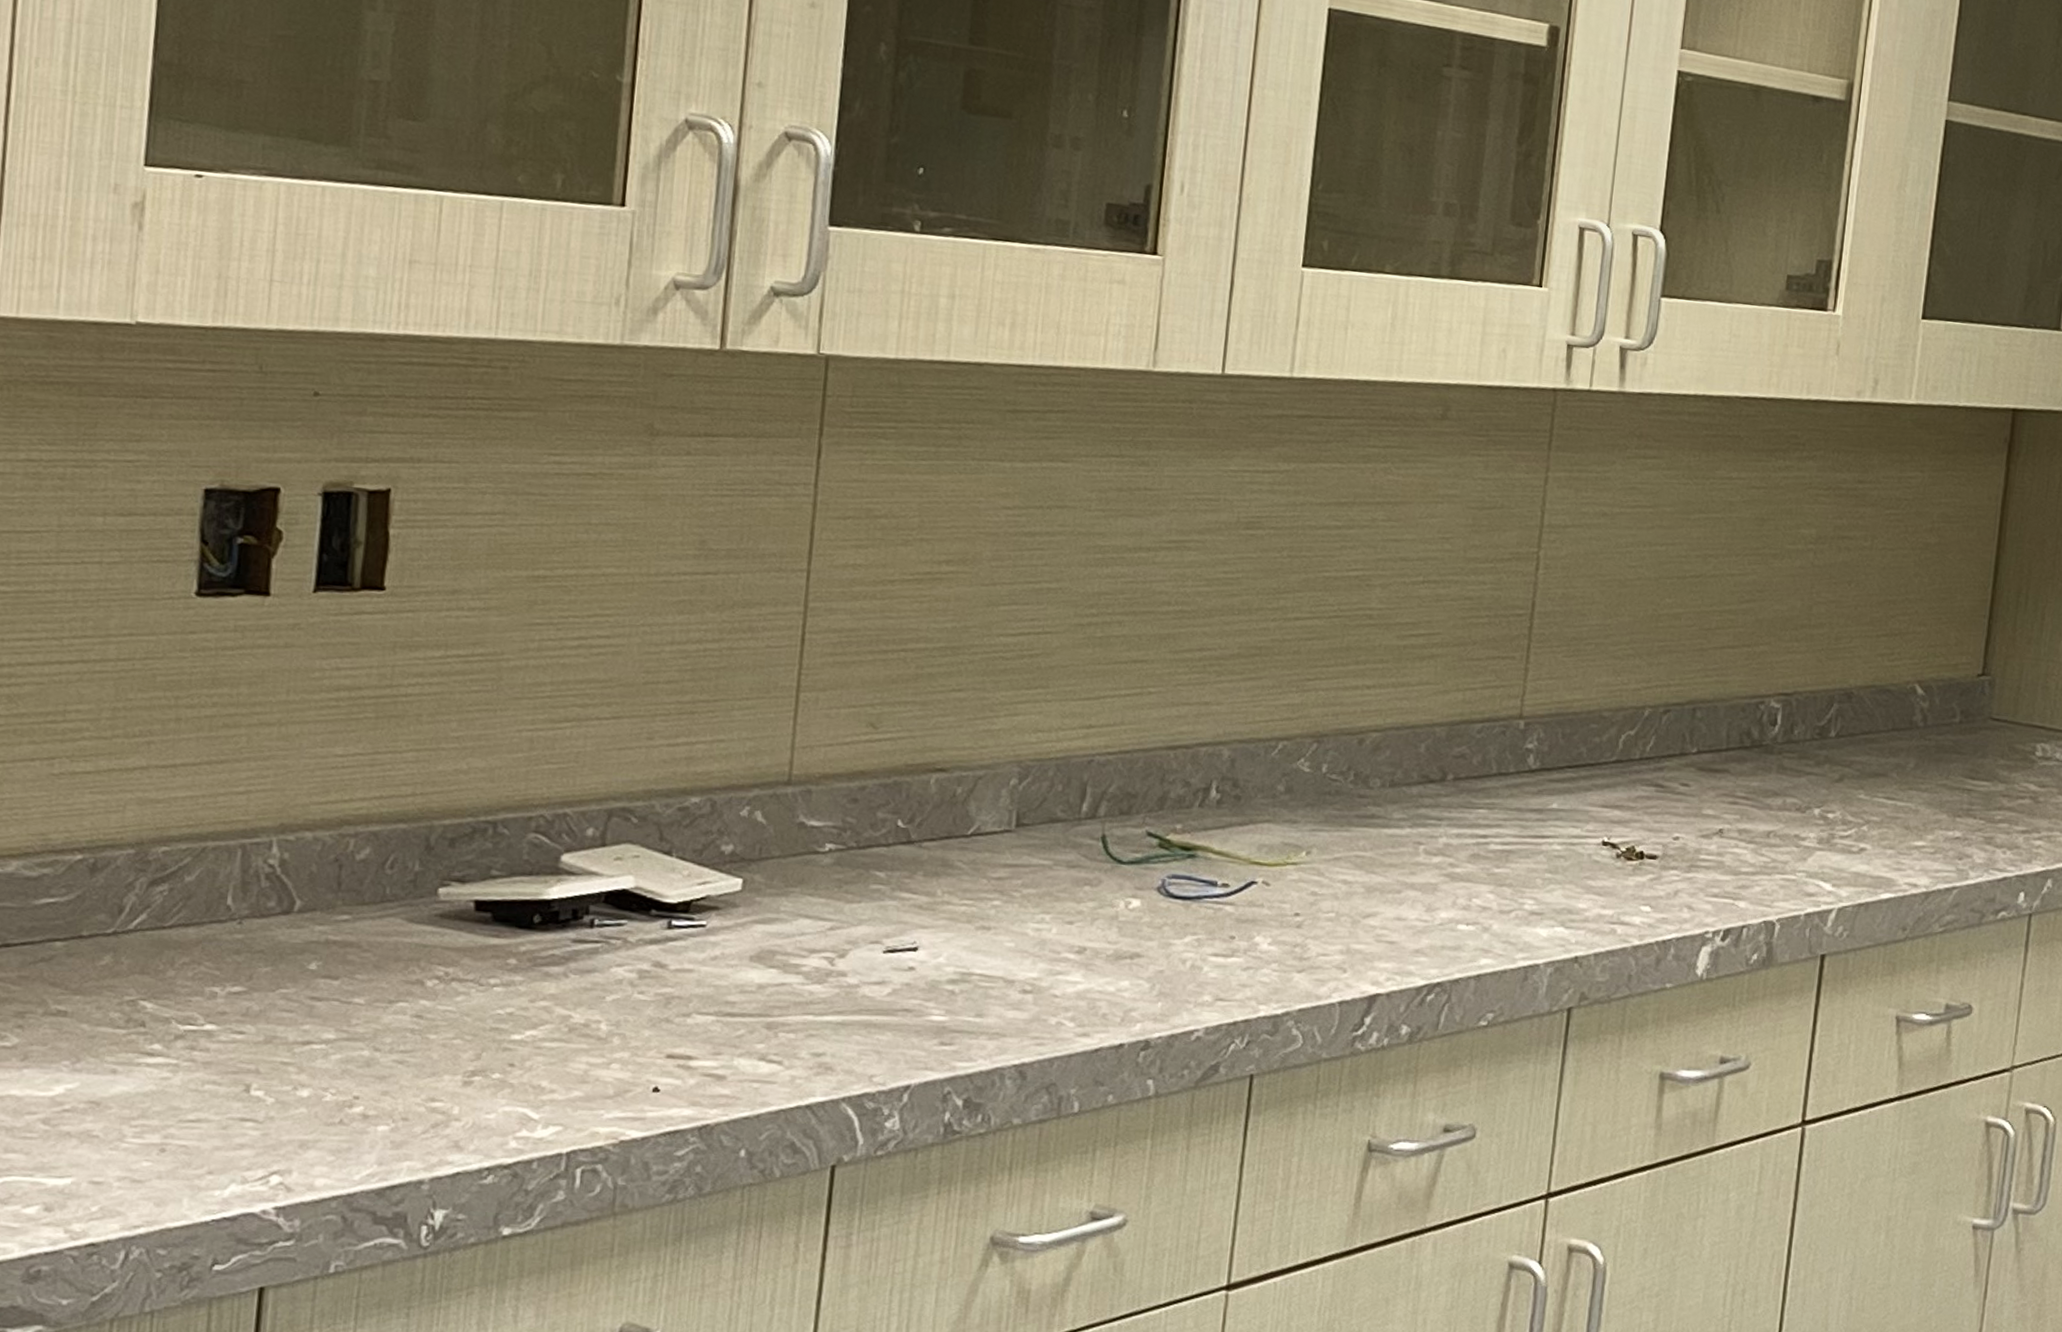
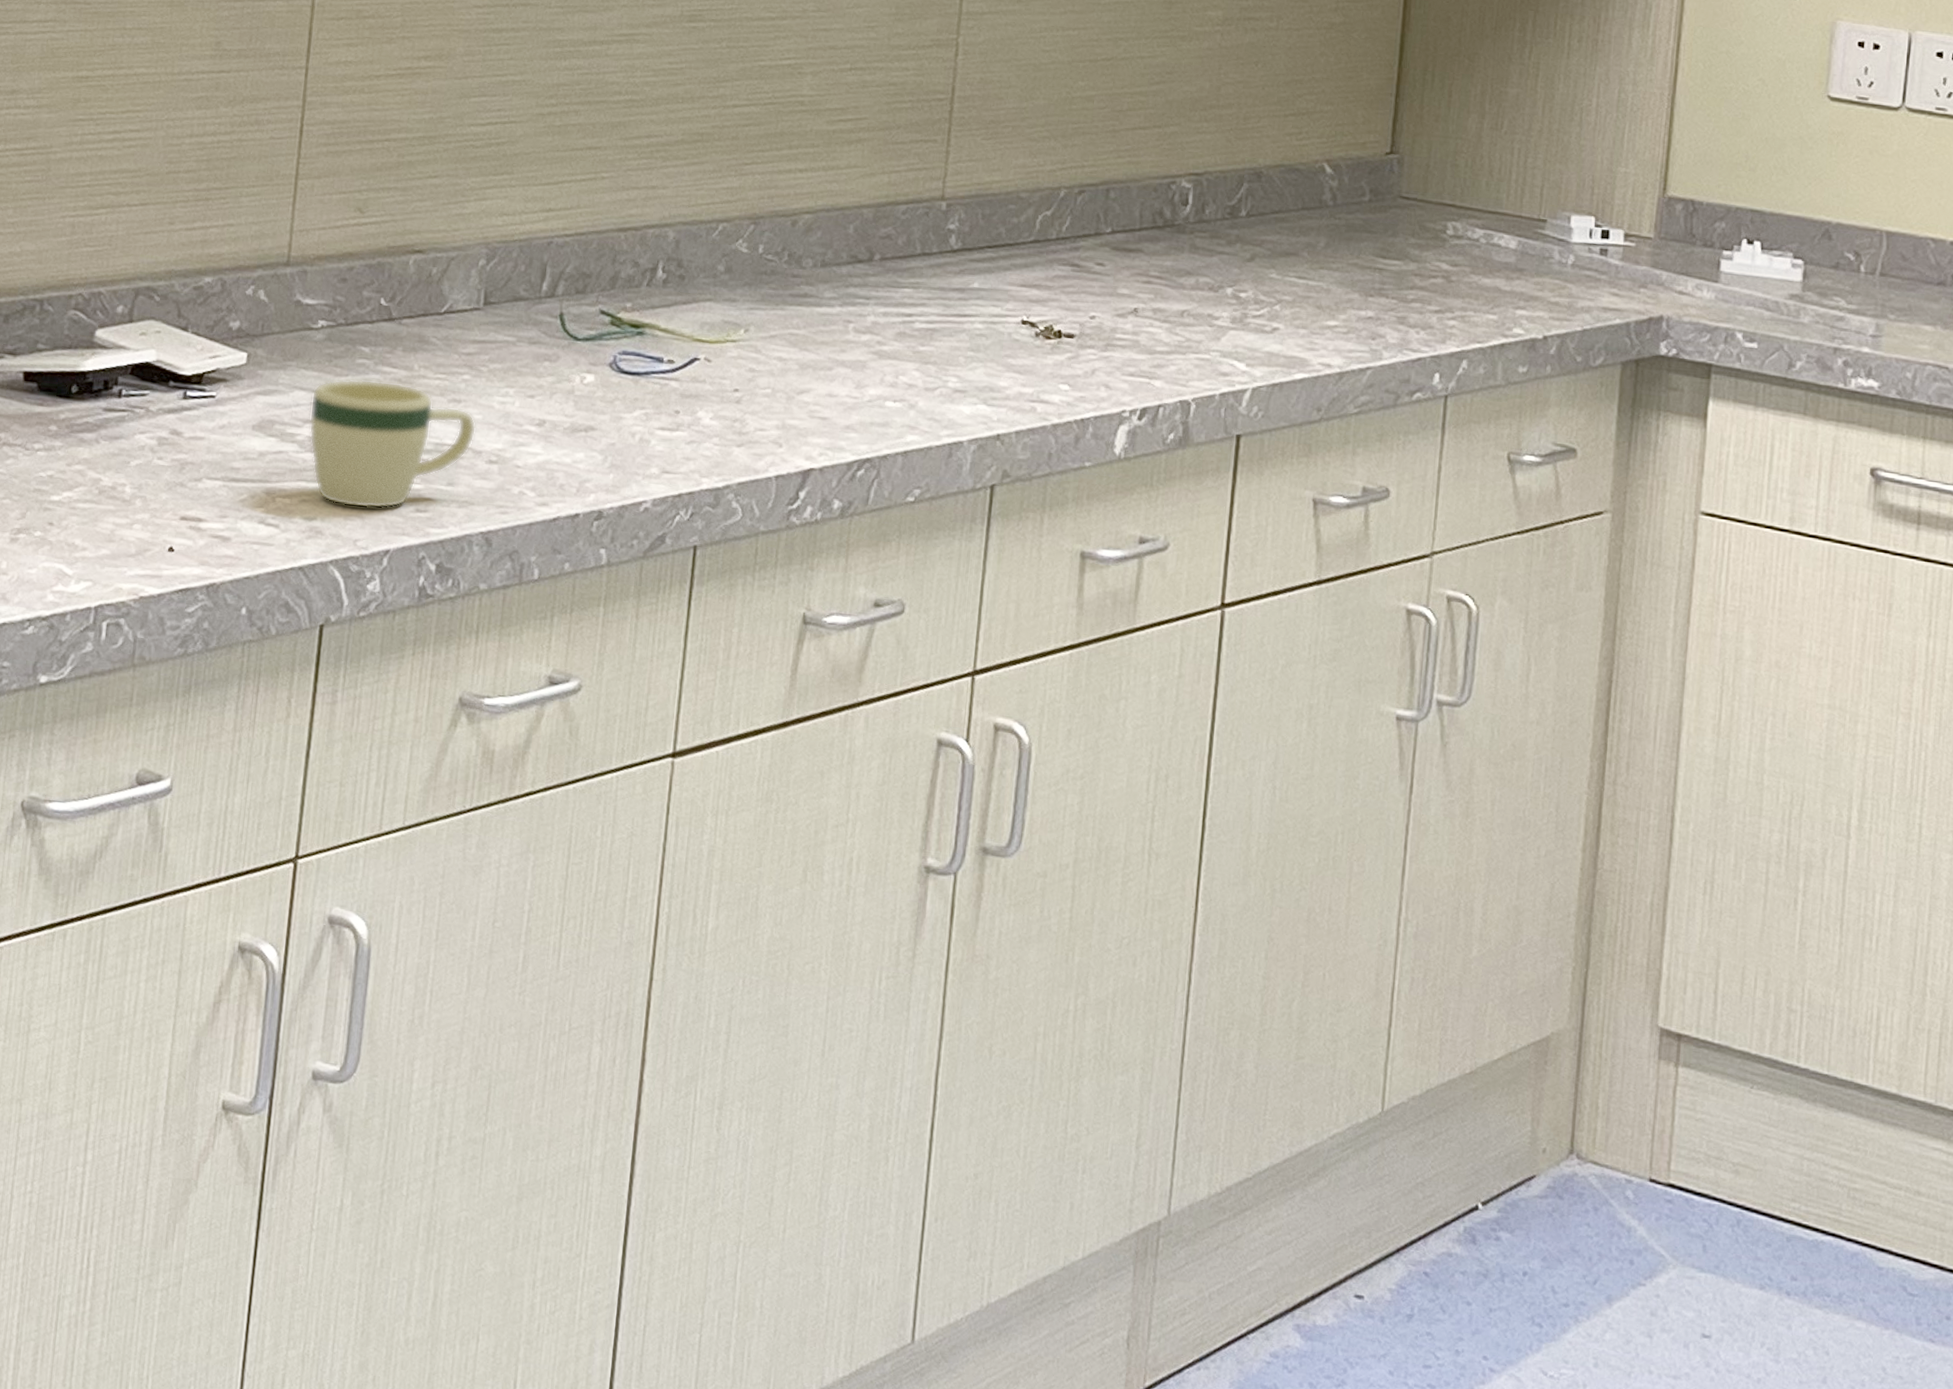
mug: none [816,906,1008,1043] -> present [309,379,477,509]

